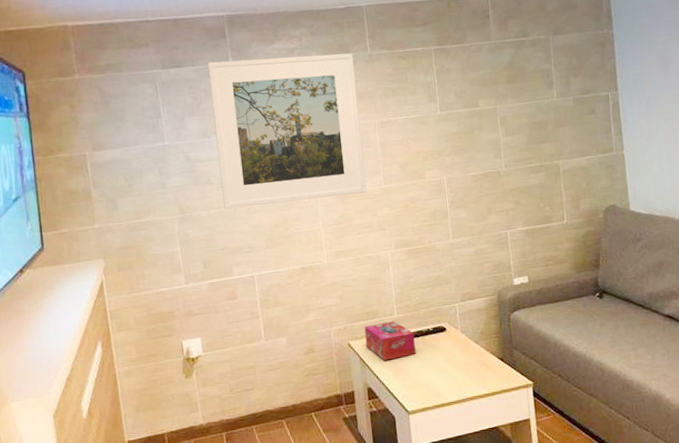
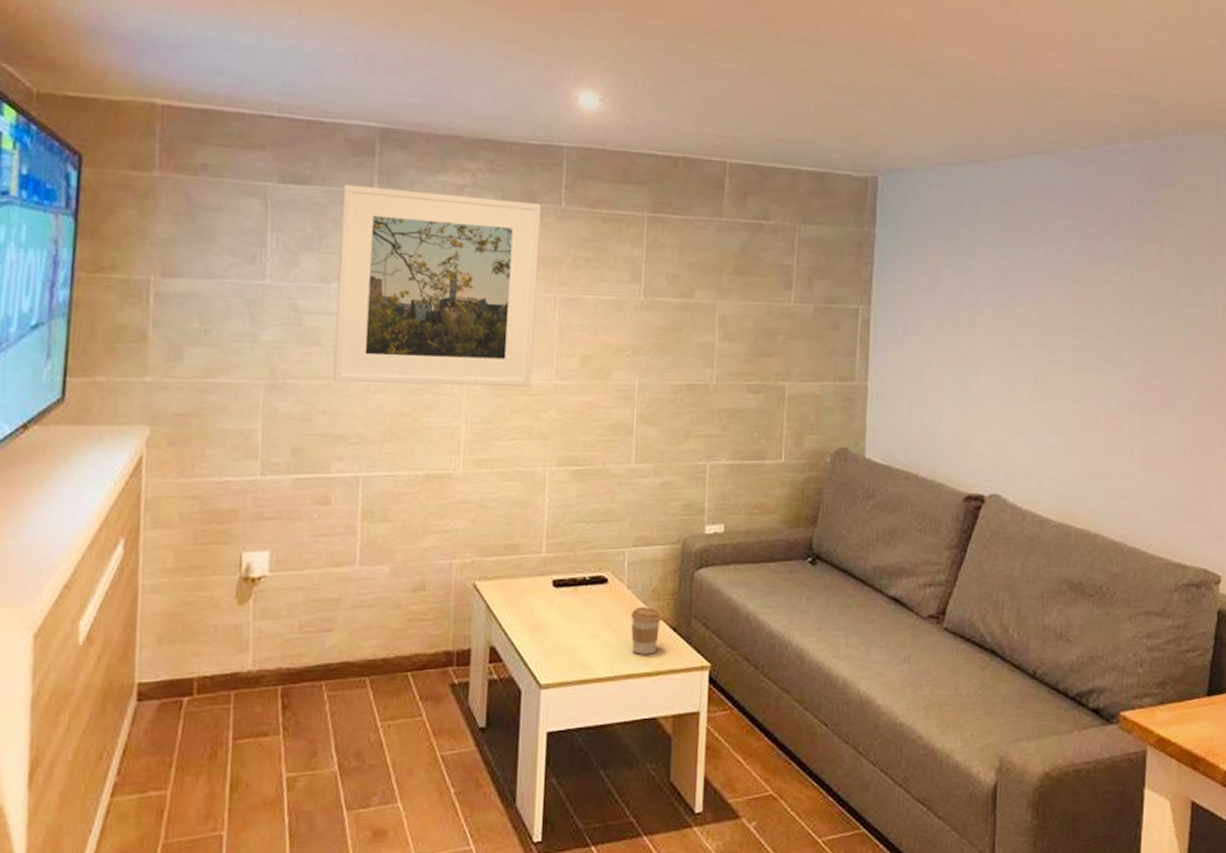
tissue box: present [364,321,416,361] -> none [497,561,564,613]
coffee cup: none [467,345,491,381] -> present [630,607,661,655]

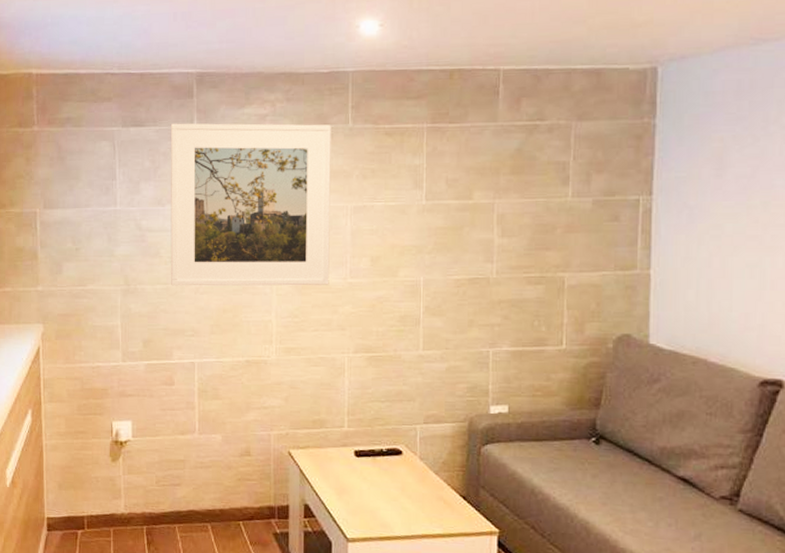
coffee cup: present [630,607,661,655] -> none [424,477,452,519]

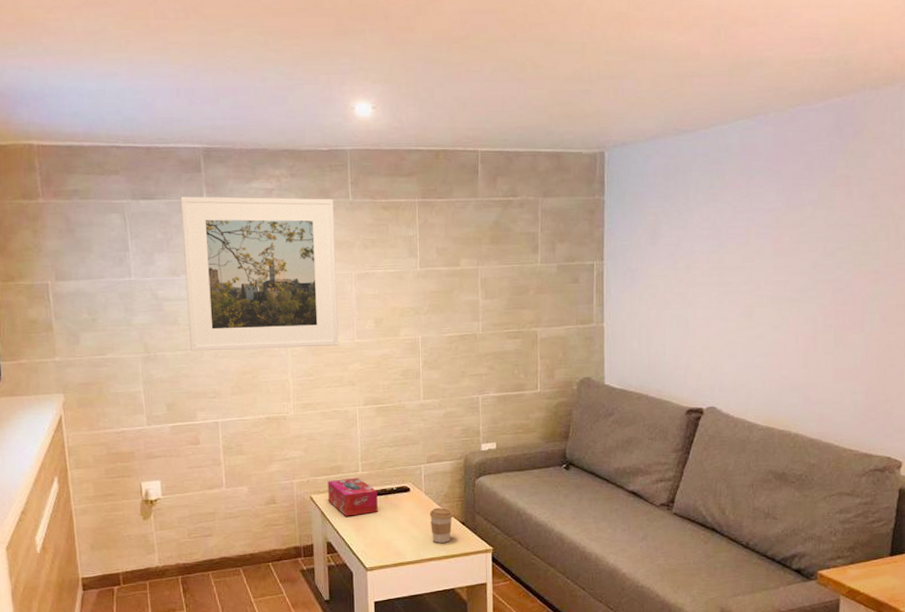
tissue box: none [308,434,364,478] -> present [327,477,378,516]
coffee cup: none [424,477,452,519] -> present [429,508,453,543]

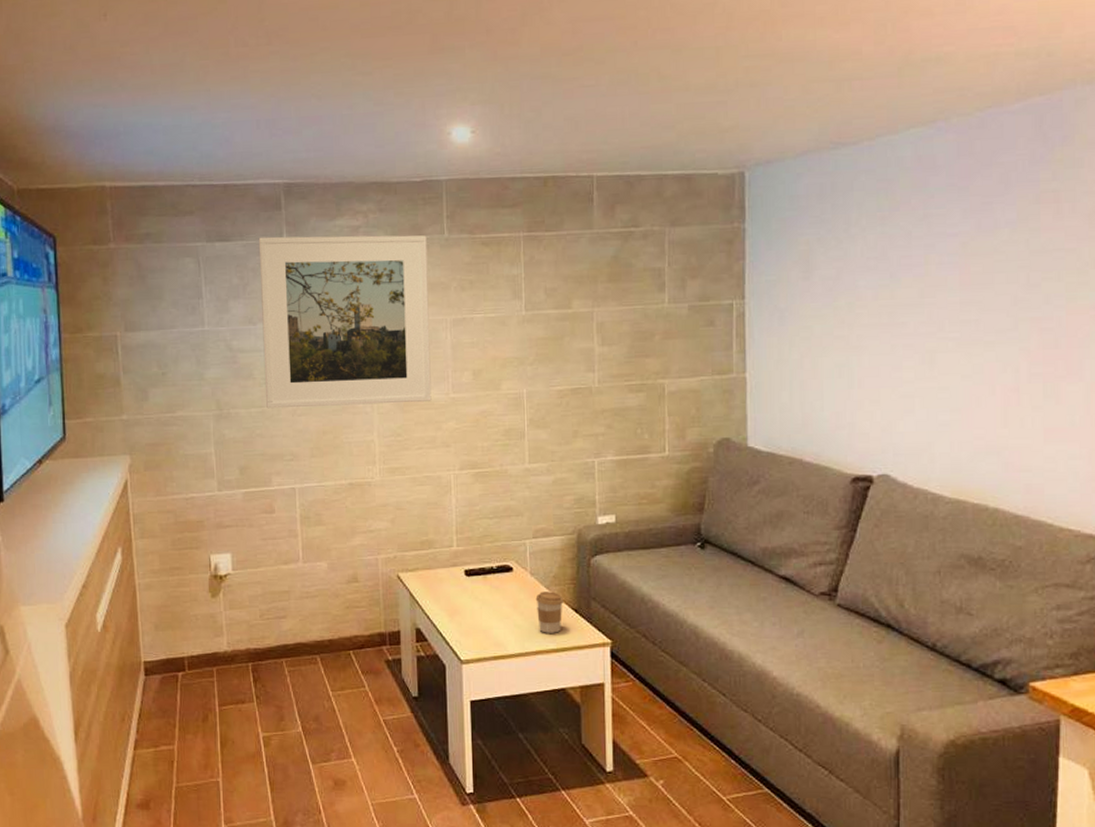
tissue box: present [327,477,378,516] -> none [417,554,475,599]

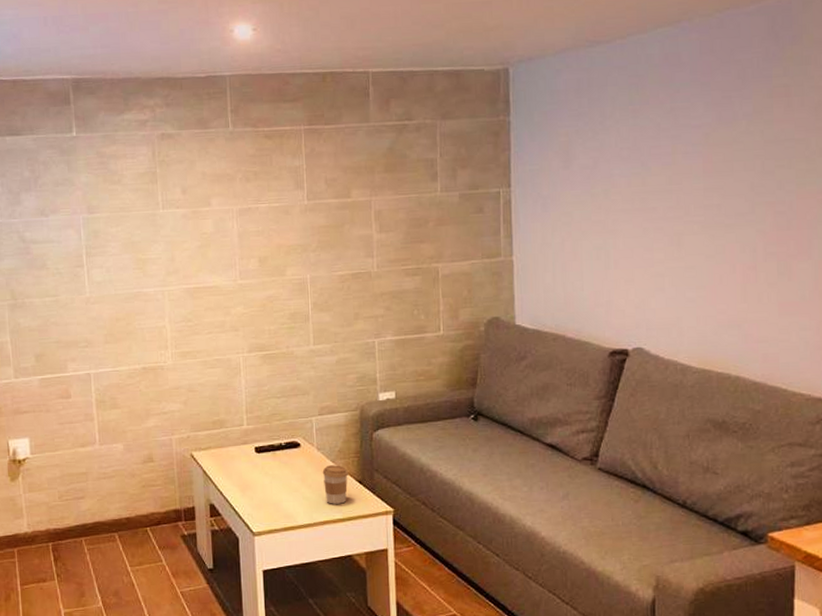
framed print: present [258,235,432,409] -> none [48,128,220,298]

